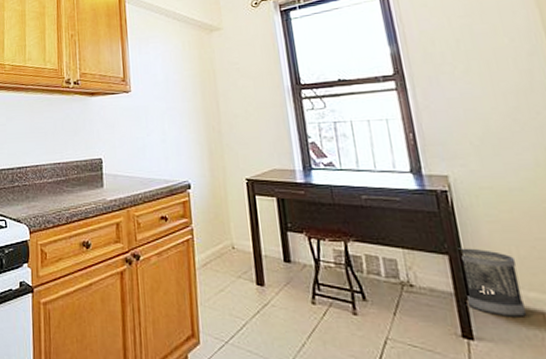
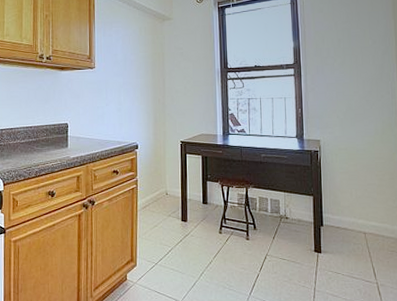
wastebasket: present [458,248,527,317] -> none [319,191,356,237]

